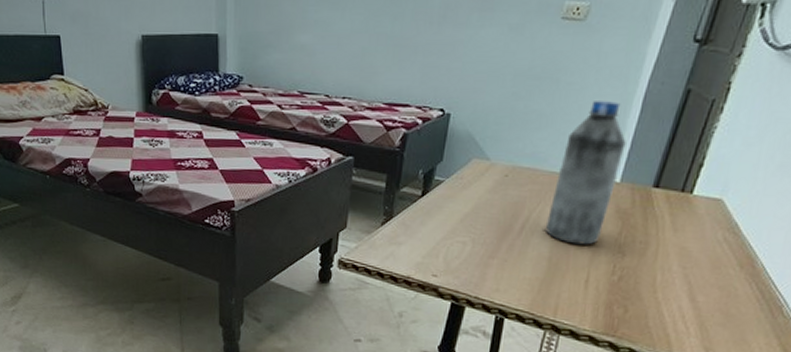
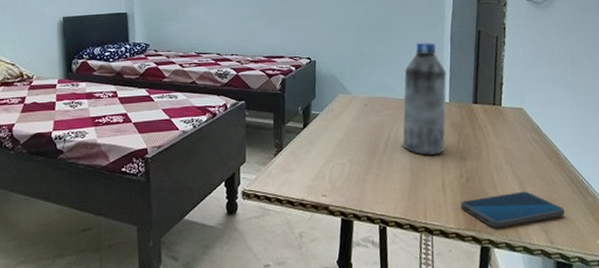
smartphone: none [602,299,742,338] -> present [460,191,566,228]

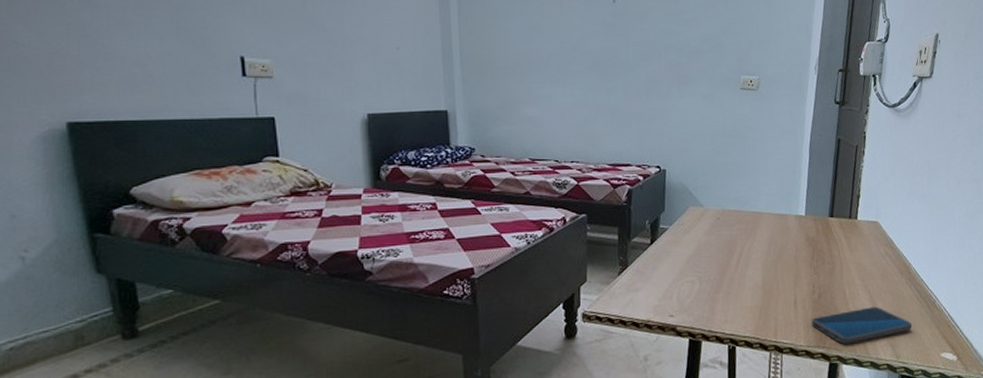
water bottle: present [403,43,447,155] -> none [756,151,804,272]

